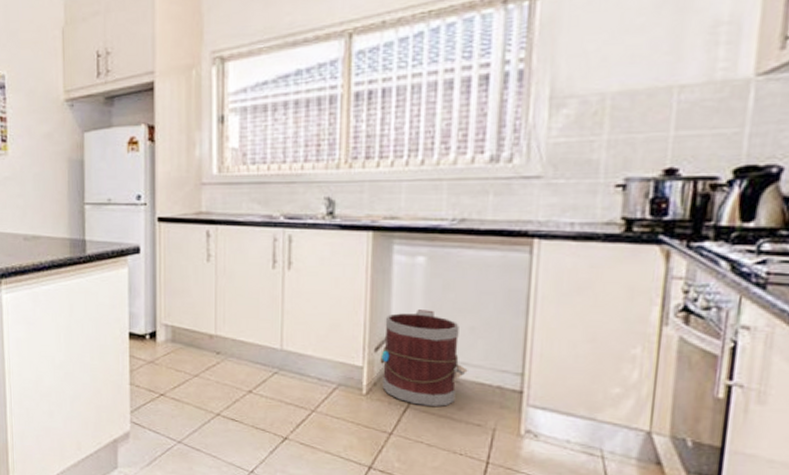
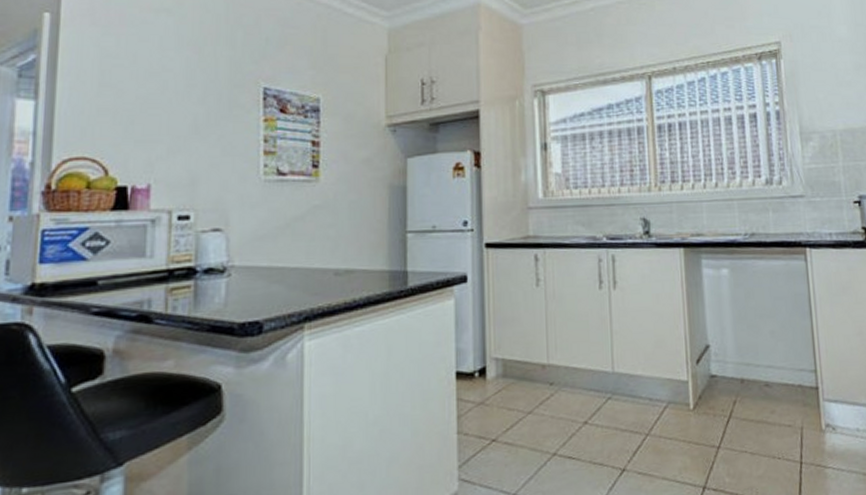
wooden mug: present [380,309,468,406] -> none [702,318,774,414]

